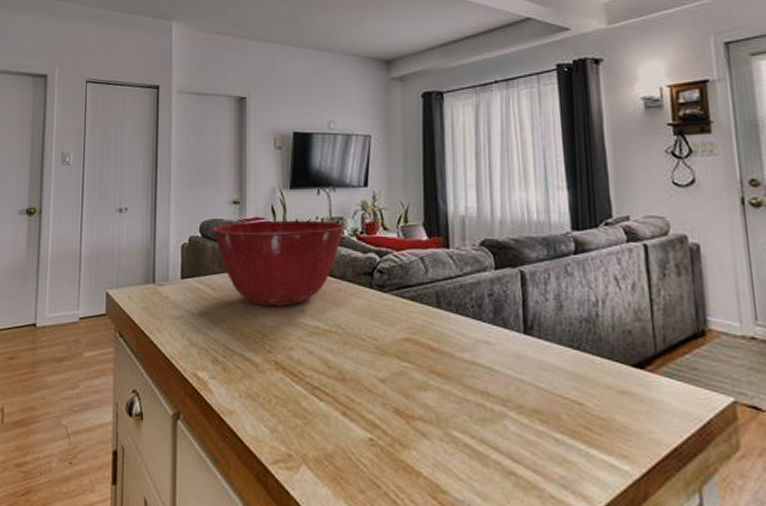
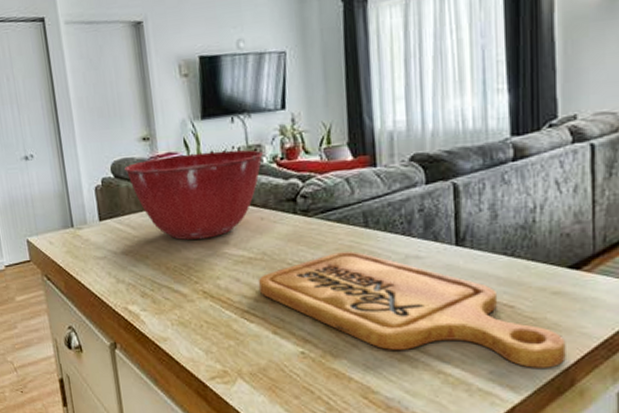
cutting board: none [331,331,637,477] -> present [258,251,566,368]

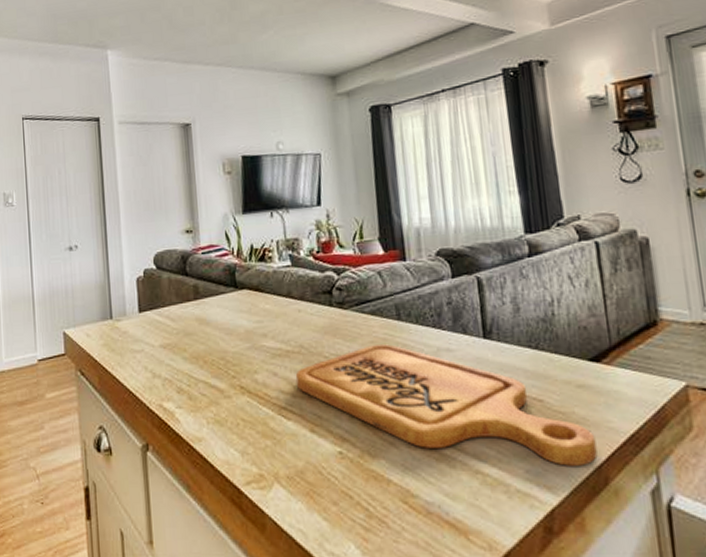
mixing bowl: present [124,149,263,240] -> none [167,243,300,332]

